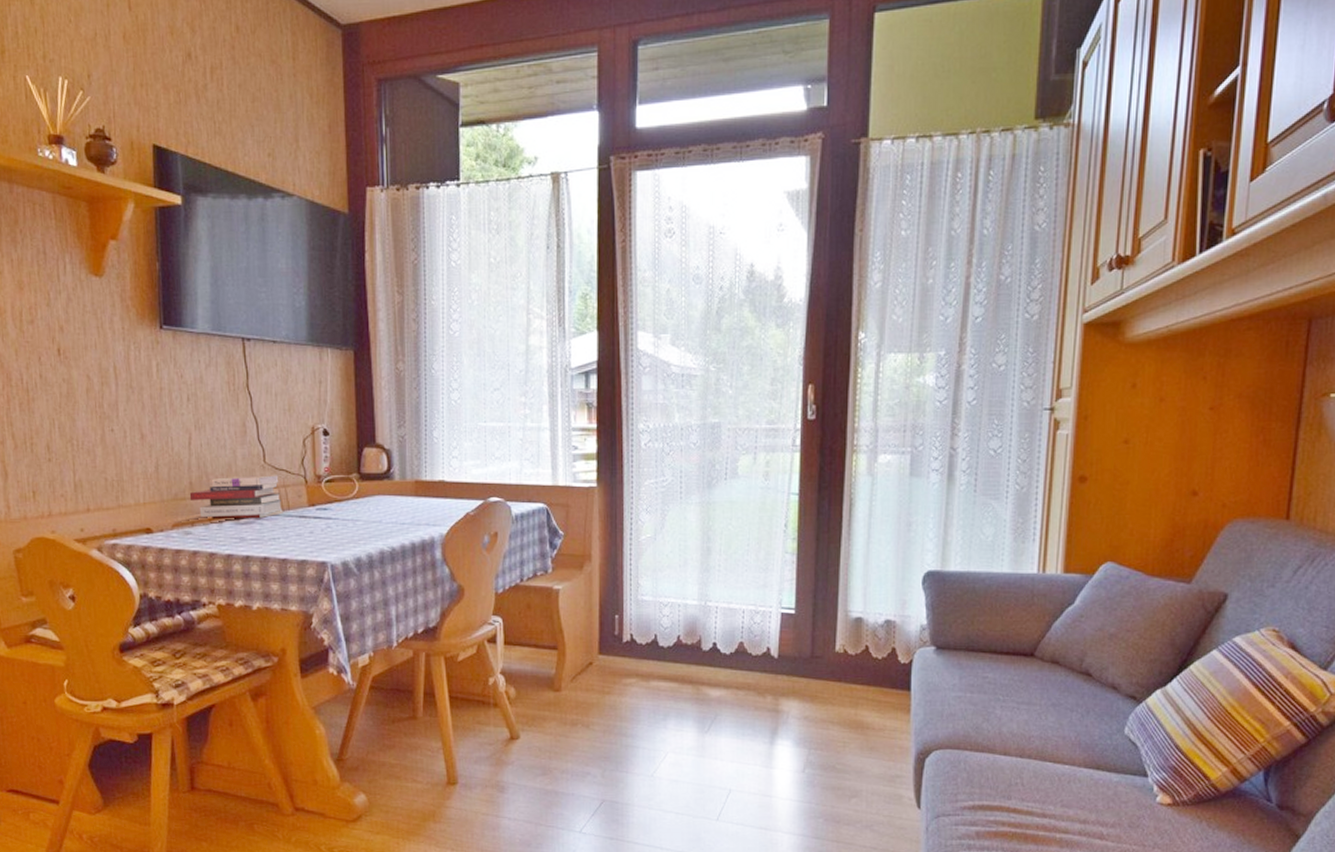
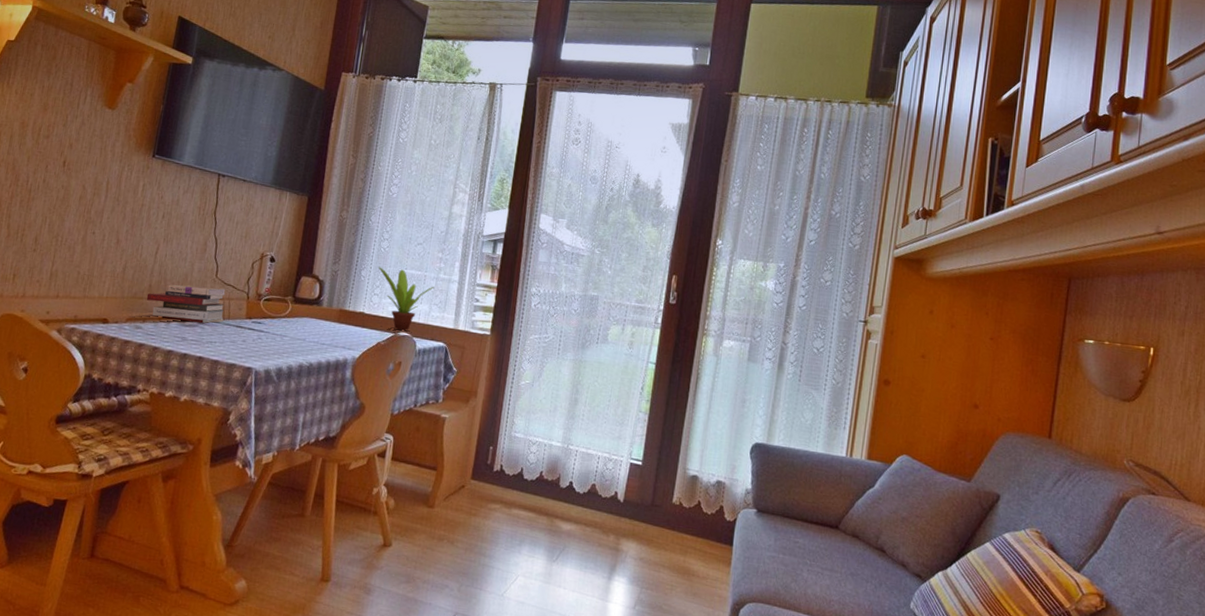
potted plant: none [452,423,522,496] -> present [379,267,435,331]

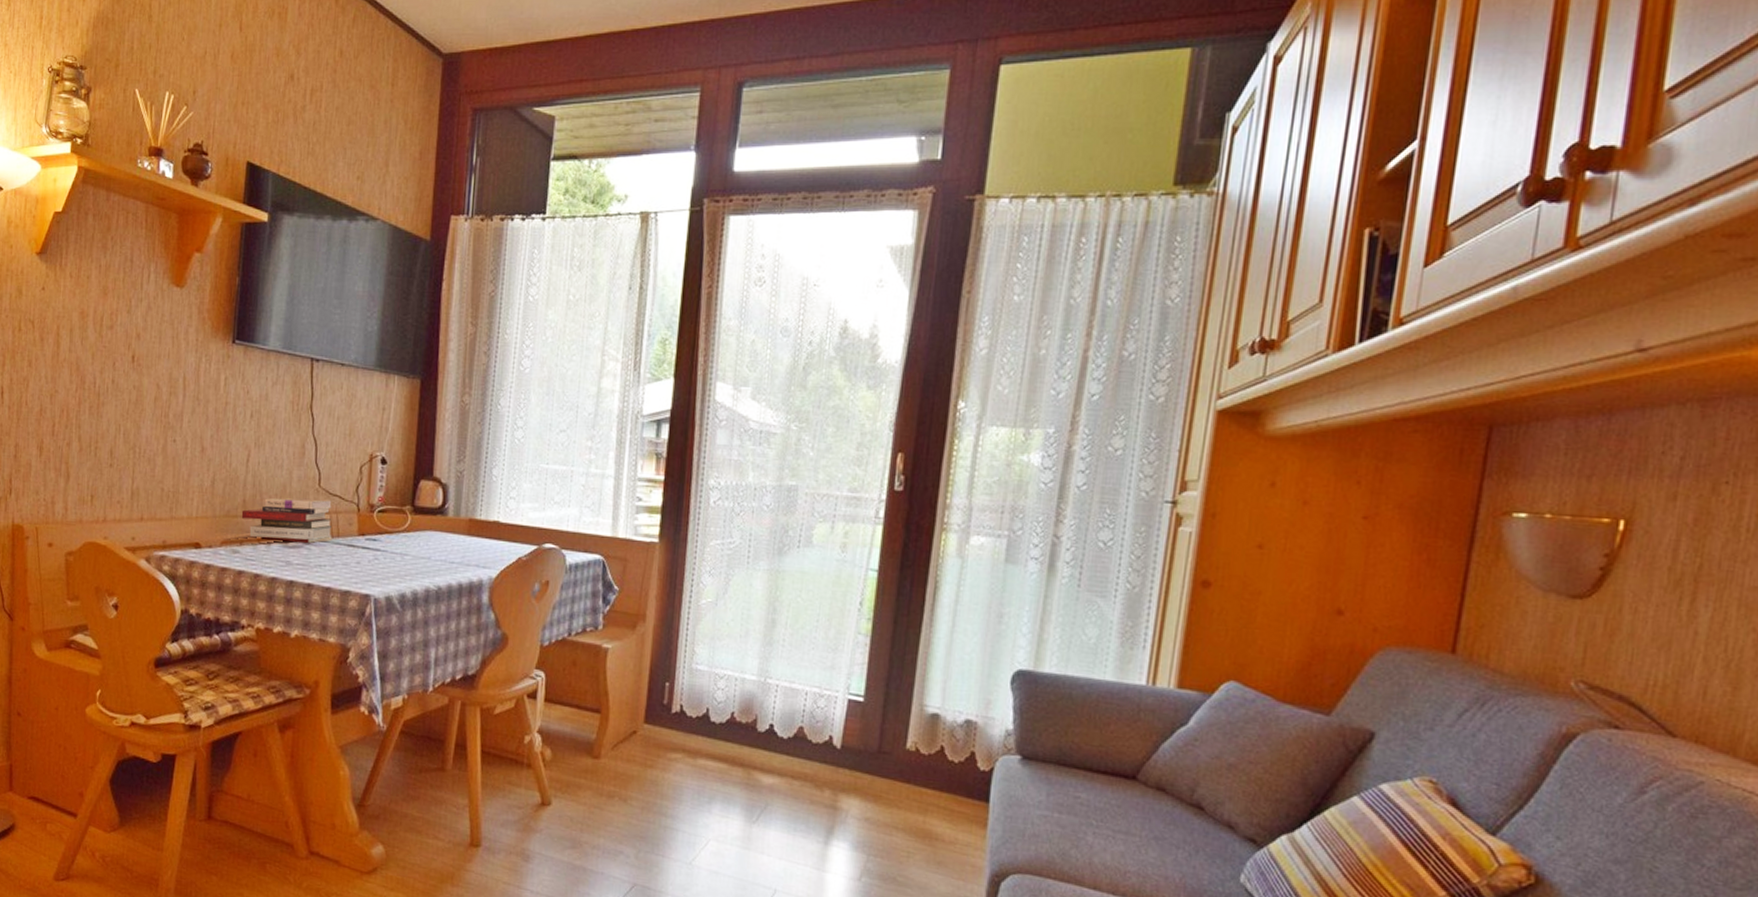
potted plant: present [379,267,435,331] -> none [513,463,585,542]

